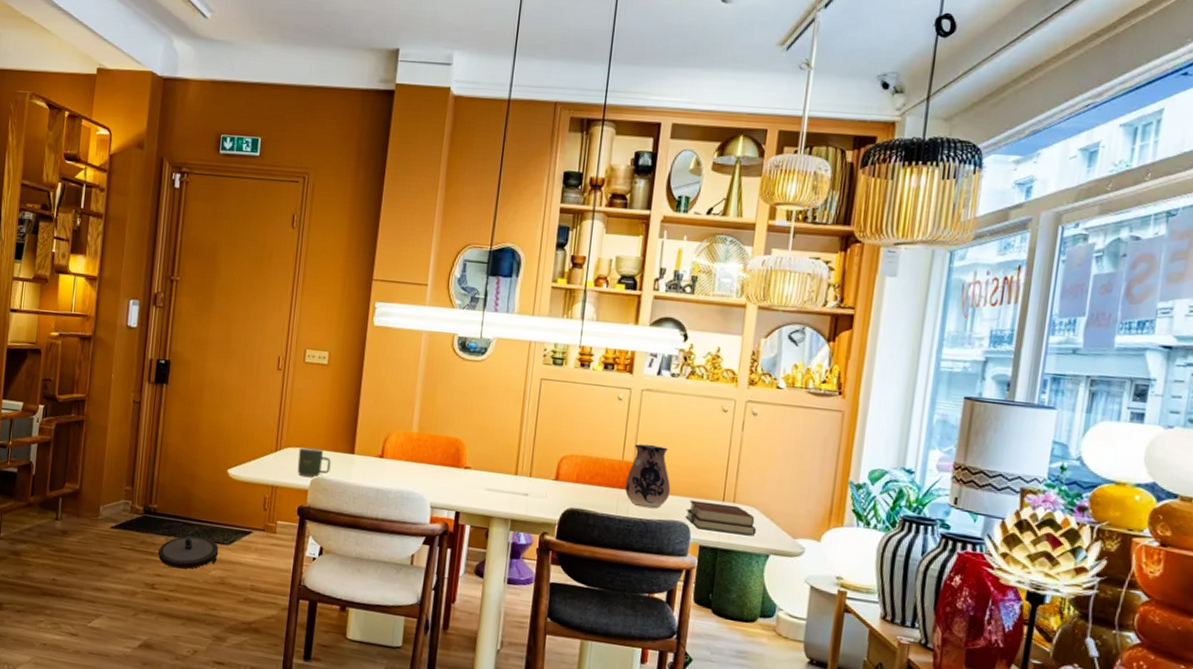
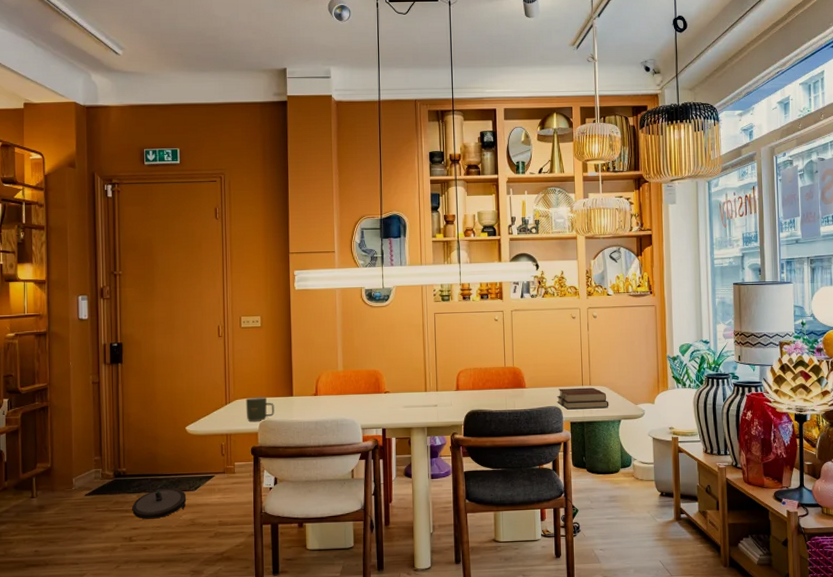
ceramic pitcher: present [624,444,671,509] -> none [509,352,544,401]

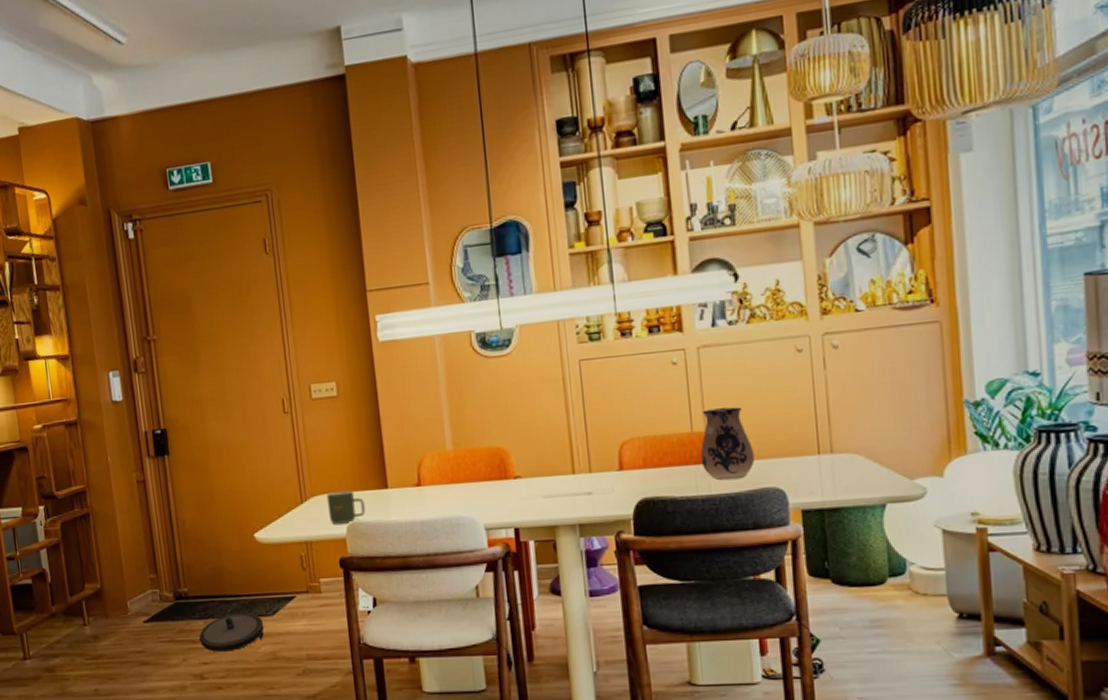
ceramic pitcher: none [509,352,544,401] -> present [700,407,755,481]
books: present [557,387,609,410] -> none [777,456,865,492]

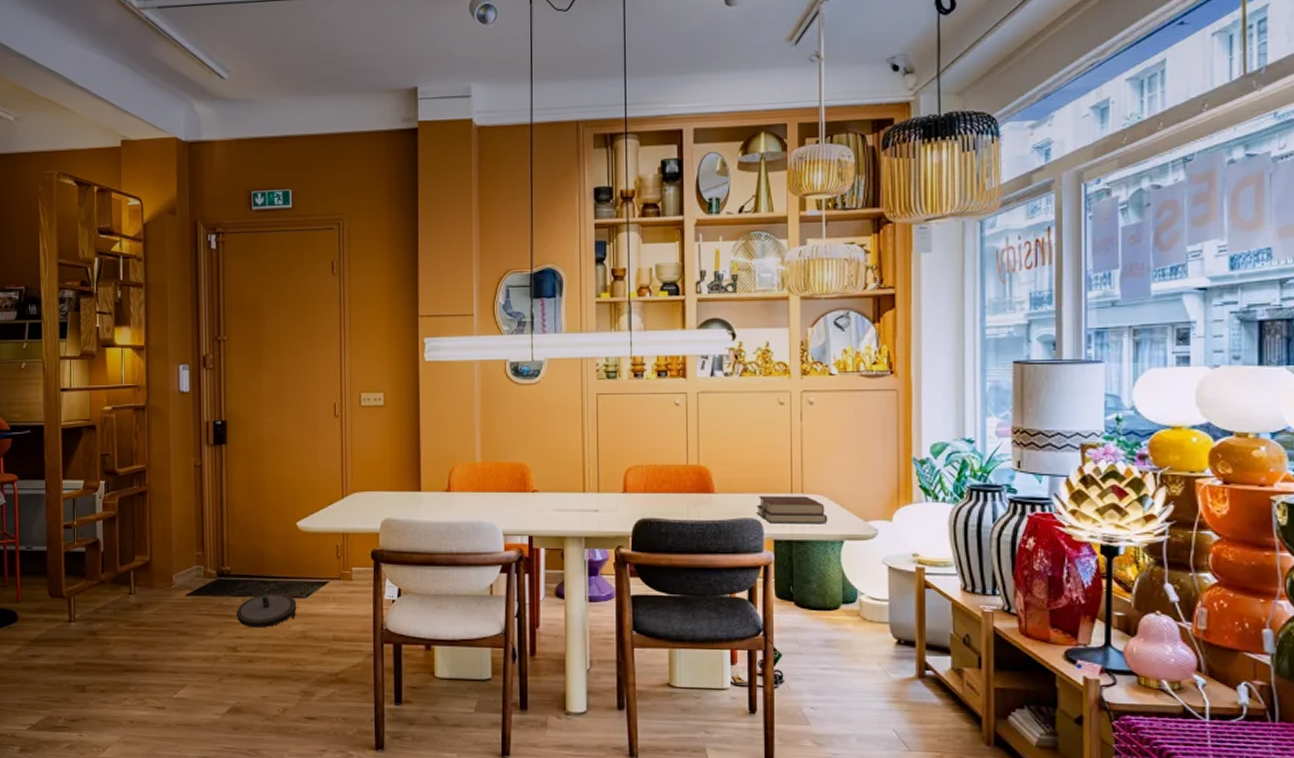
mug: present [326,490,366,524] -> none [365,490,399,519]
ceramic pitcher: present [700,407,755,481] -> none [693,447,739,509]
books: none [777,456,865,492] -> present [756,496,828,524]

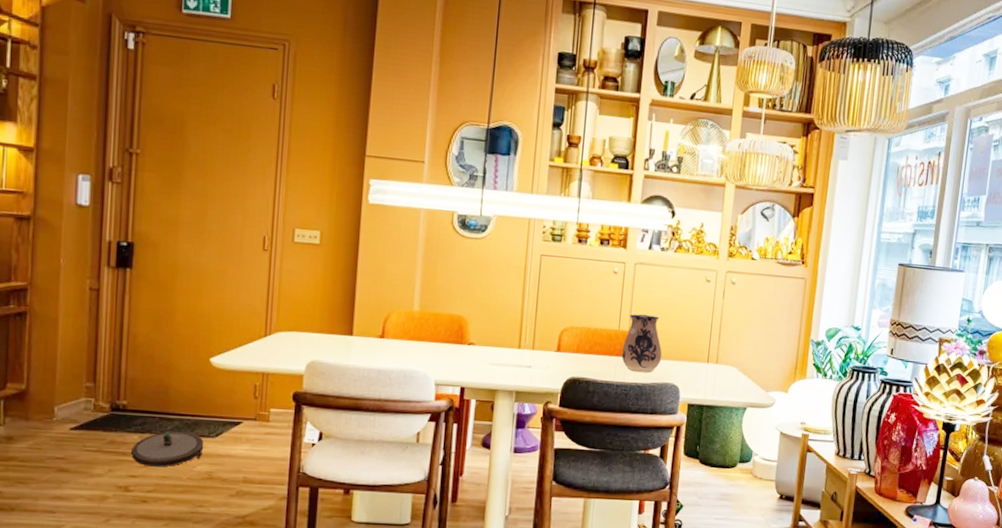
ceramic pitcher: none [693,447,739,509] -> present [621,314,663,373]
books: present [756,496,828,524] -> none [675,363,736,392]

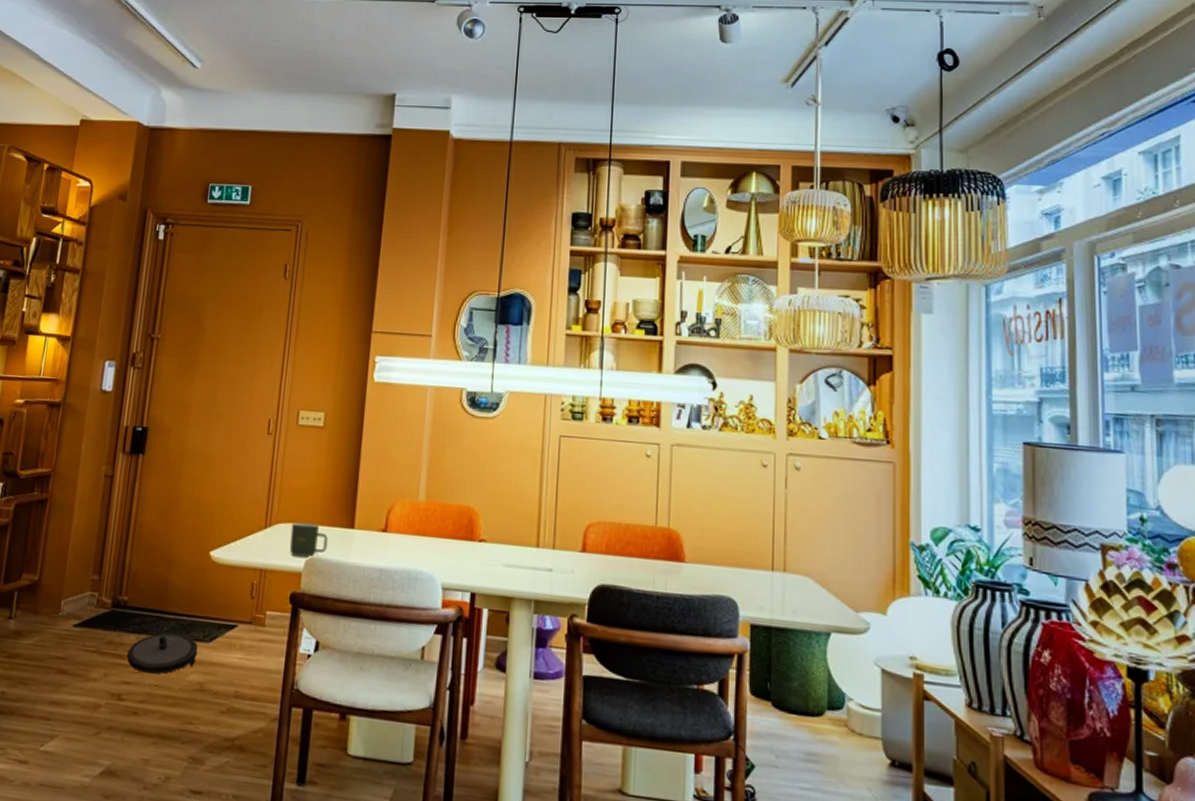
mug: none [290,331,328,362] -> present [289,522,328,558]
ceramic pitcher: present [621,314,663,373] -> none [660,506,713,583]

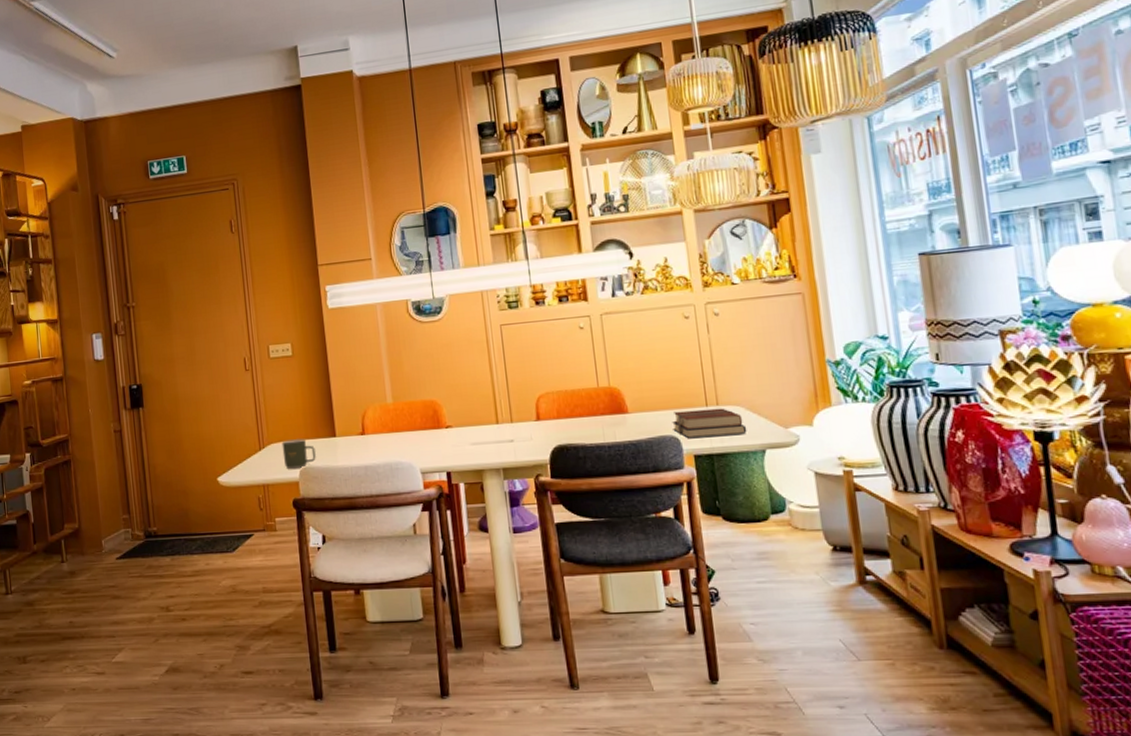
robot vacuum: present [126,632,199,674] -> none [166,549,225,586]
books: none [731,570,813,611] -> present [672,408,747,439]

